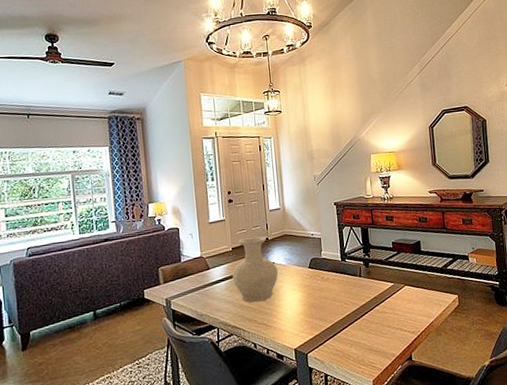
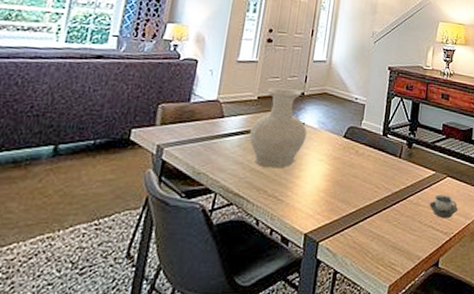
cup: none [394,301,421,320] -> present [429,194,458,218]

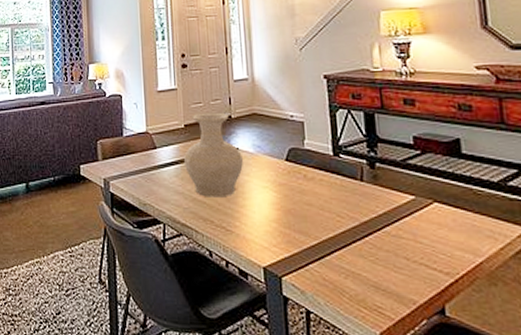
cup: present [429,194,458,218] -> none [415,224,460,254]

